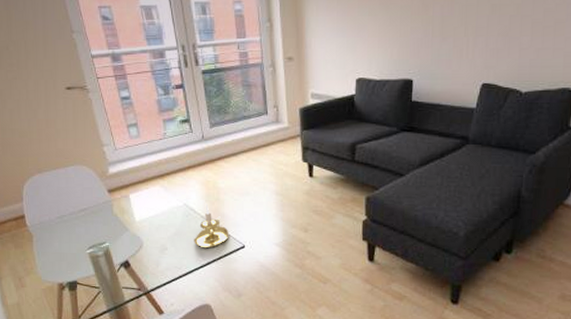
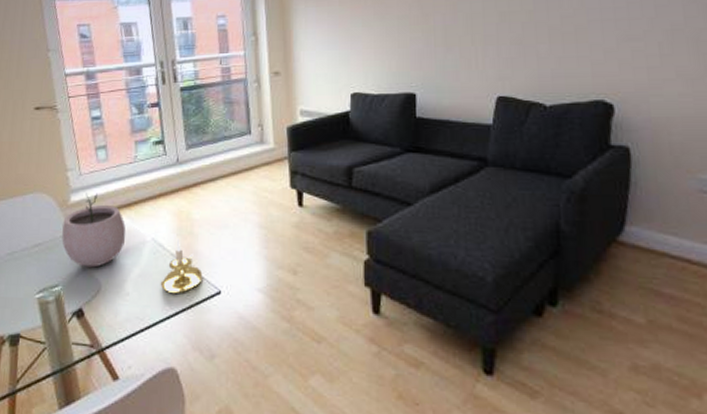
plant pot: none [104,165,161,228] -> present [62,193,126,268]

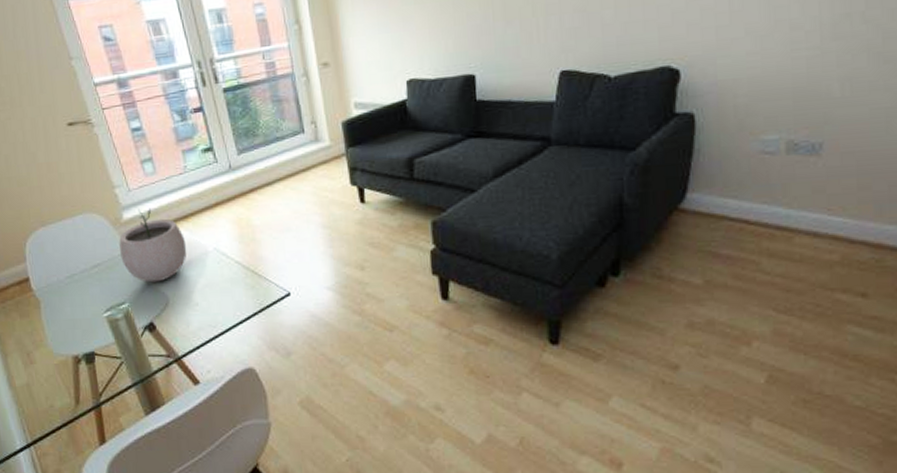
candle holder: present [160,238,203,295] -> none [228,246,270,300]

